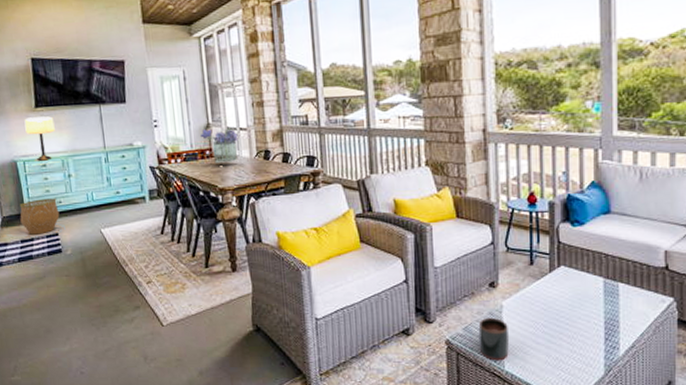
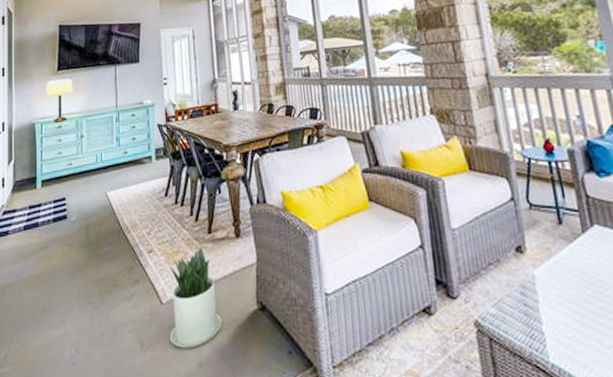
basket: present [19,197,60,235] -> none [31,159,69,200]
planter: none [168,278,220,361] -> present [169,245,222,348]
flower bouquet: present [200,128,239,166] -> none [207,83,243,121]
mug: present [478,317,510,361] -> none [510,290,552,349]

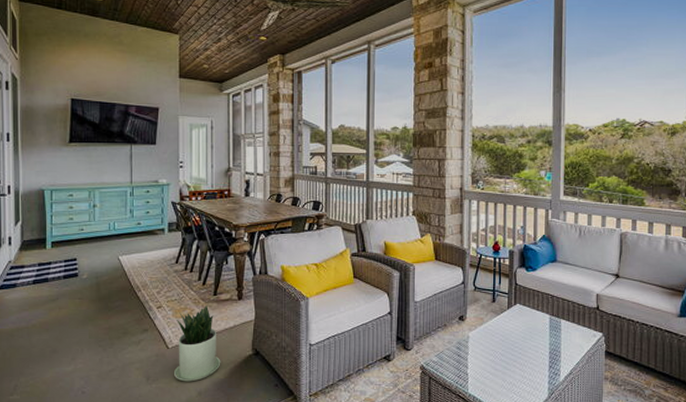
table lamp: present [46,78,73,123] -> none [57,151,86,191]

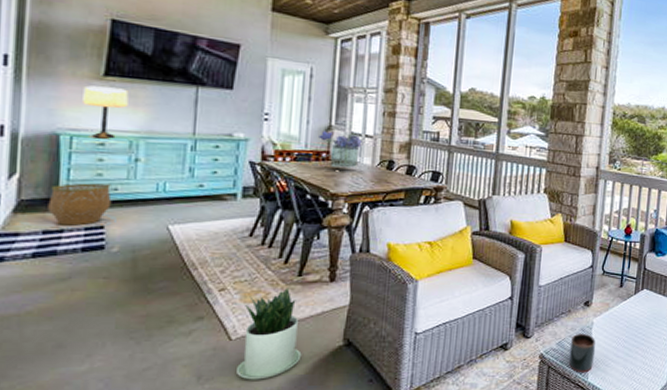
basket: none [40,225,80,259] -> present [48,182,112,226]
table lamp: none [57,151,86,191] -> present [82,85,129,139]
flower bouquet: none [221,173,255,205] -> present [319,131,362,170]
mug: none [448,346,474,385] -> present [568,333,596,373]

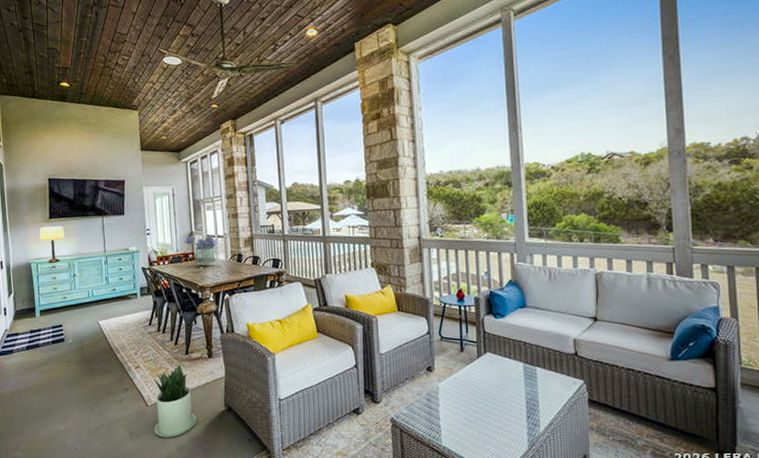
basket: present [48,182,112,226] -> none [30,293,64,326]
mug: present [568,333,596,373] -> none [418,398,446,437]

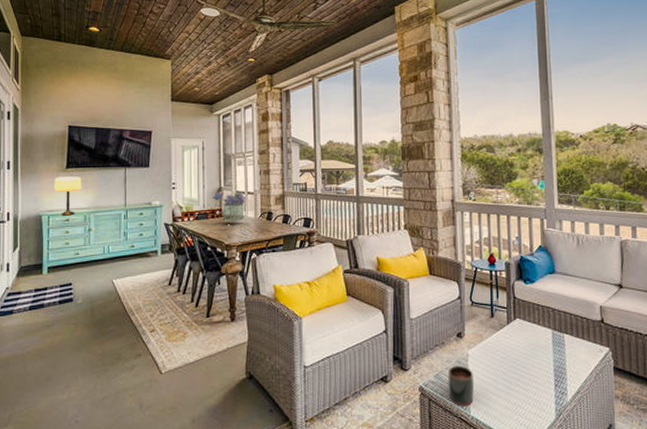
planter: present [153,363,197,438] -> none [166,327,215,409]
mug: none [418,398,446,437] -> present [447,365,475,407]

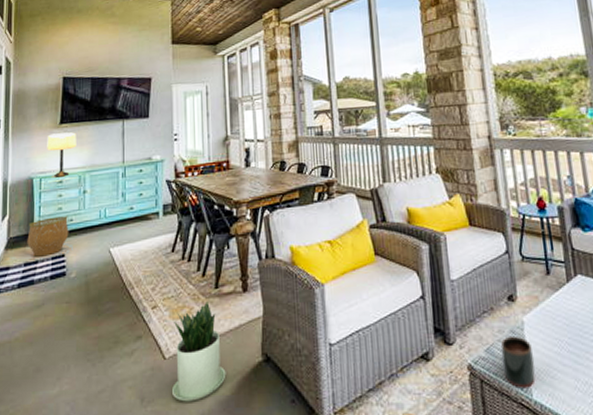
basket: none [37,249,76,284] -> present [27,215,69,257]
planter: none [166,327,215,409] -> present [171,300,226,402]
flower bouquet: present [213,192,246,224] -> none [218,140,255,178]

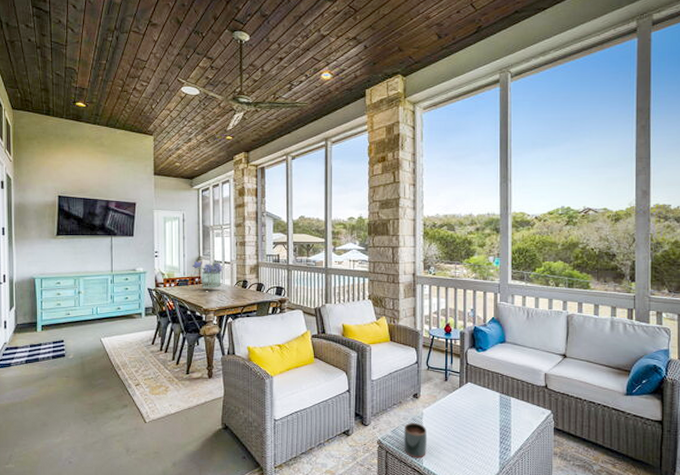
basket: present [27,215,69,257] -> none [32,309,67,341]
table lamp: present [47,132,77,178] -> none [46,243,71,279]
planter: present [171,300,226,402] -> none [150,382,194,454]
flower bouquet: none [218,140,255,178] -> present [192,261,223,291]

